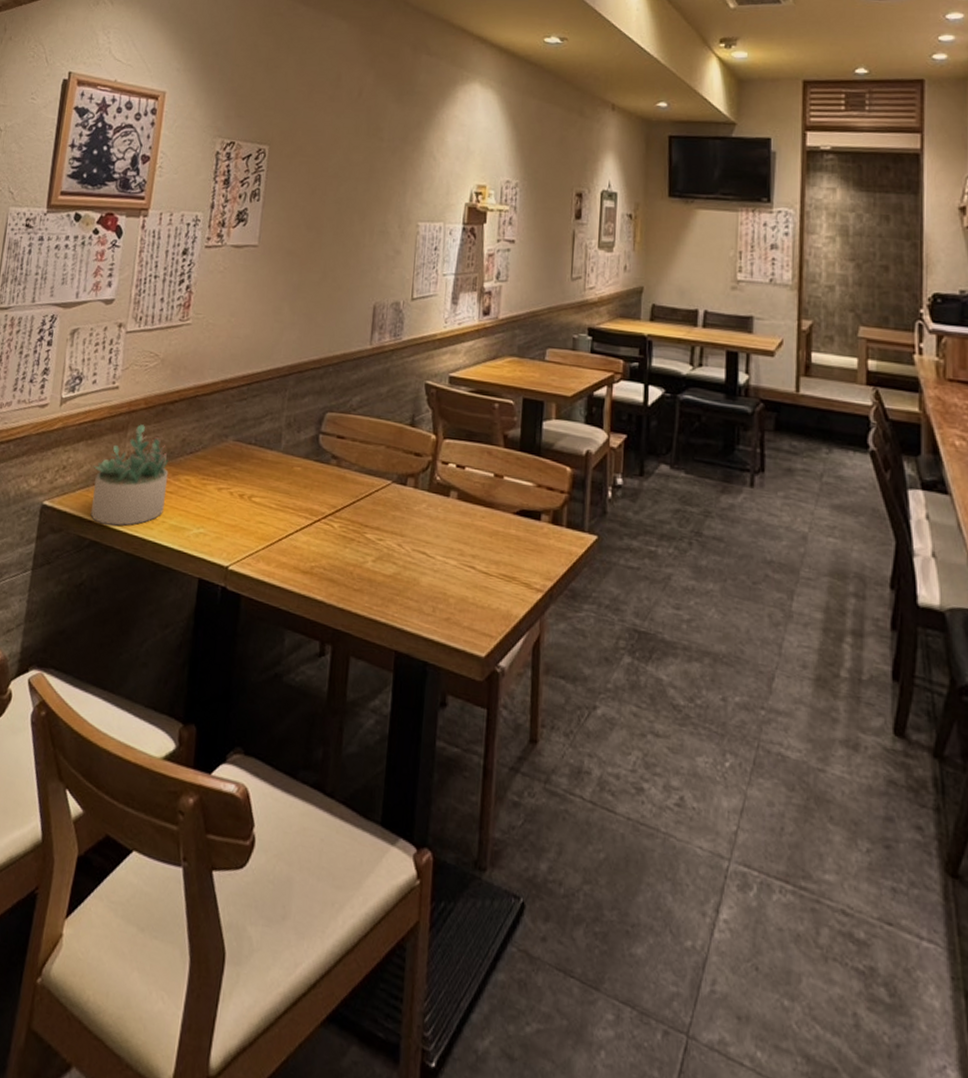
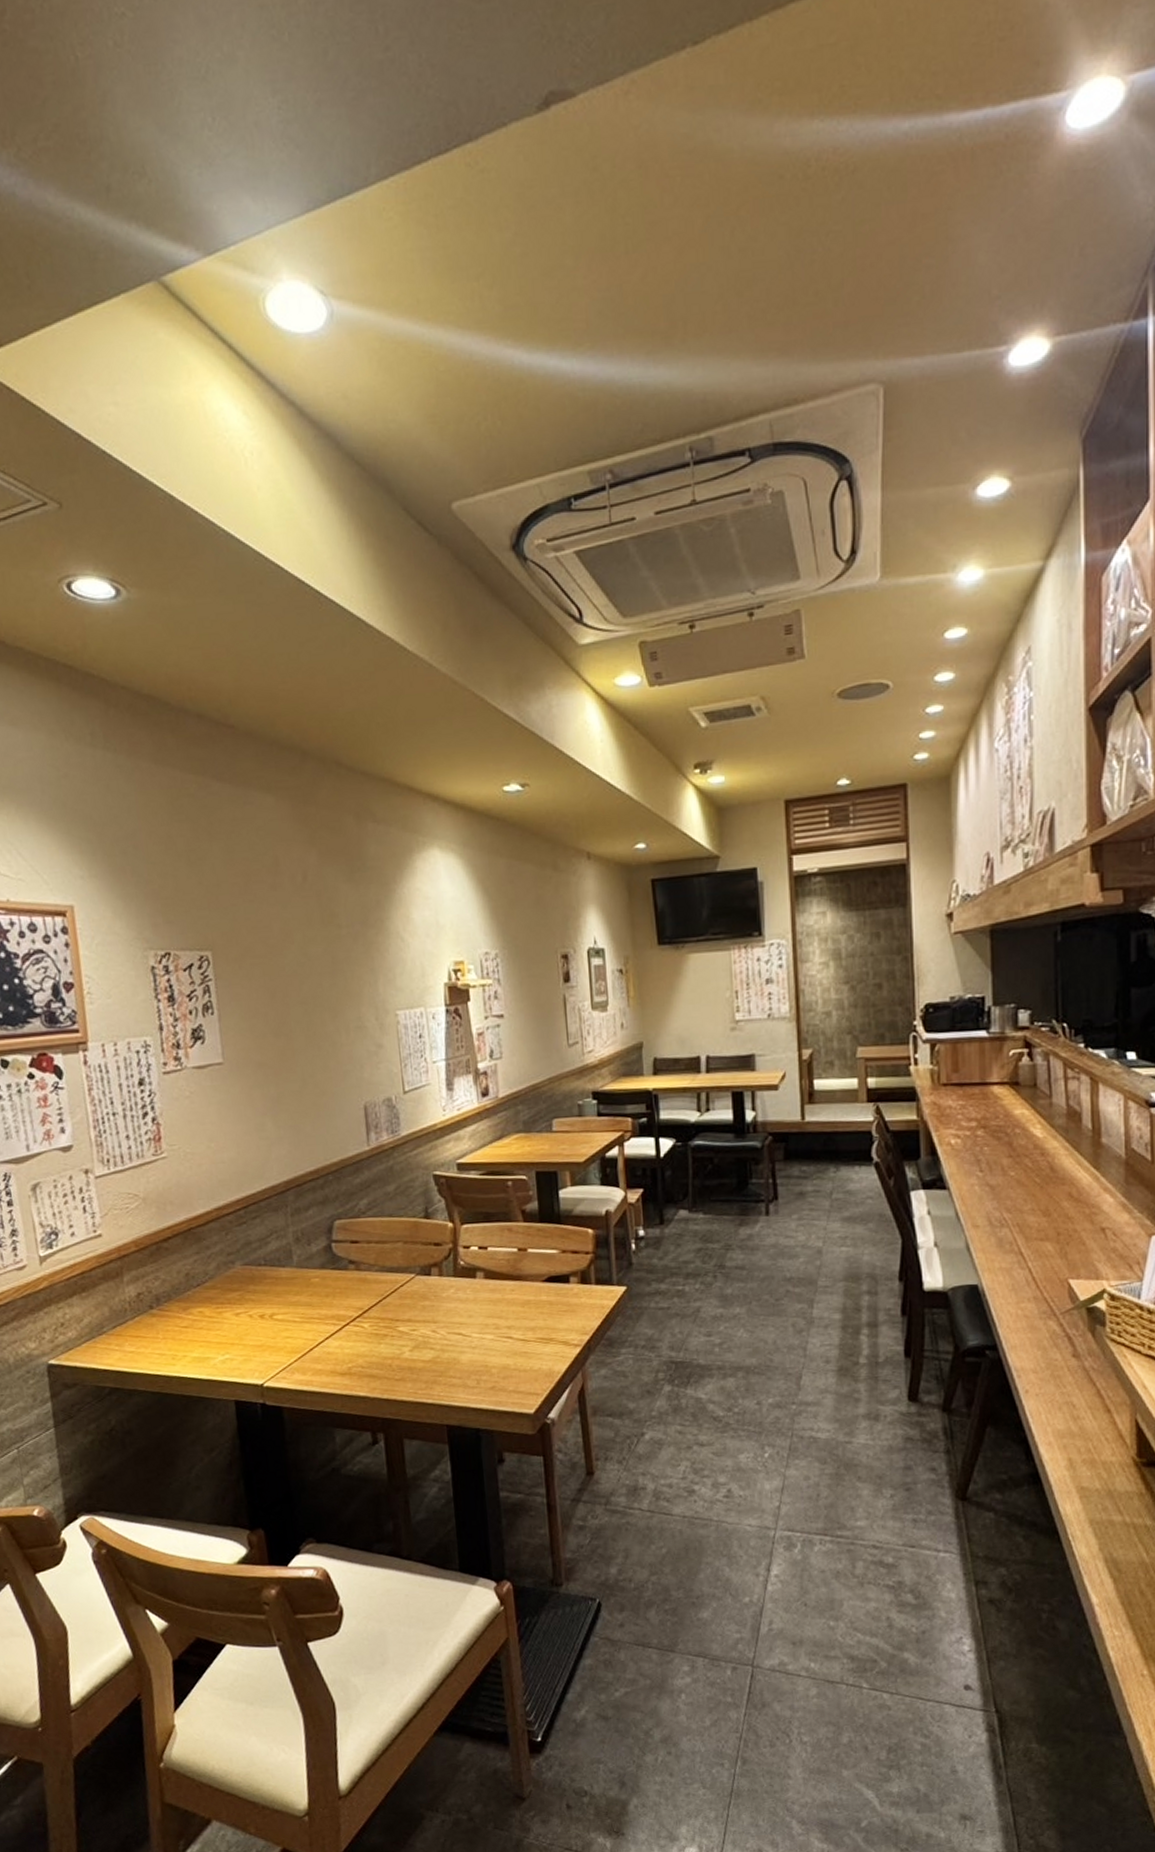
succulent plant: present [90,424,169,526] -> none [94,1267,182,1370]

